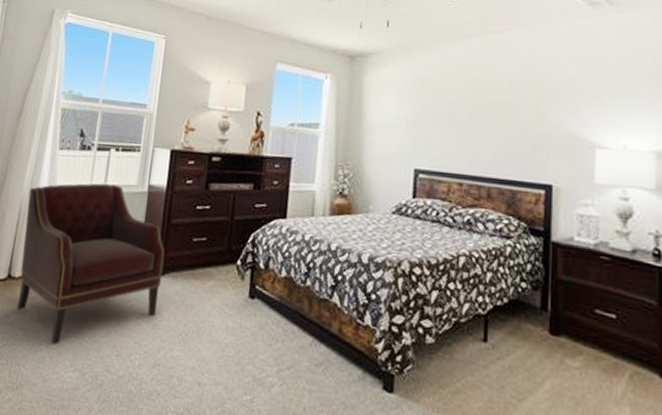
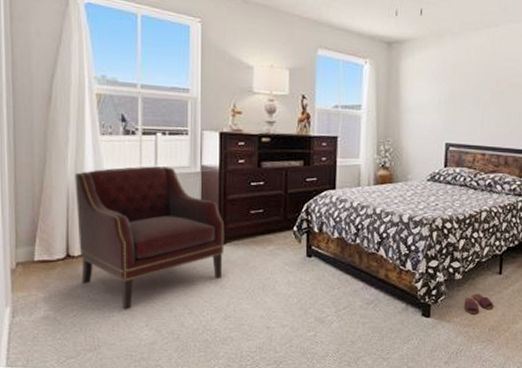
slippers: none [438,365,477,396] -> present [465,293,493,315]

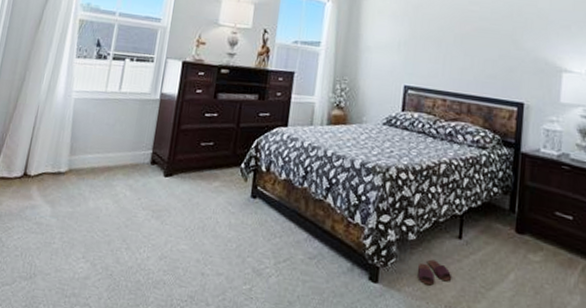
armchair: present [74,166,225,310] -> none [31,90,175,238]

